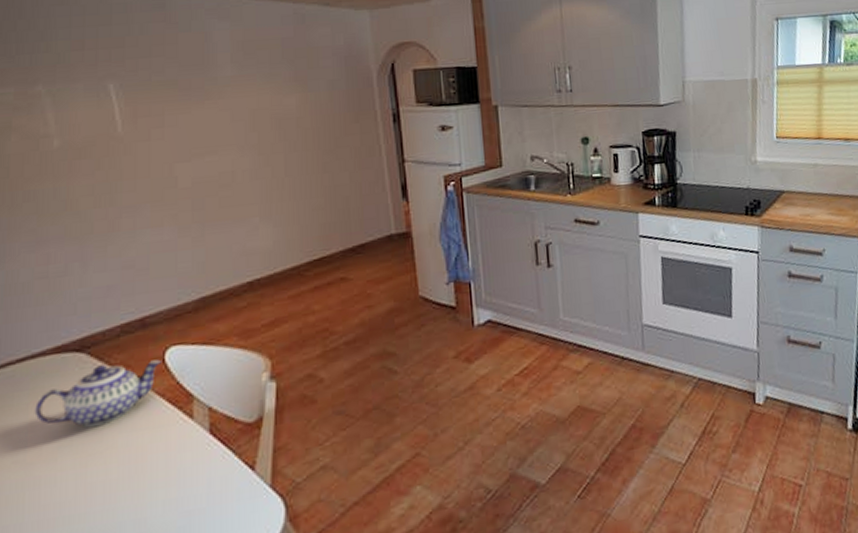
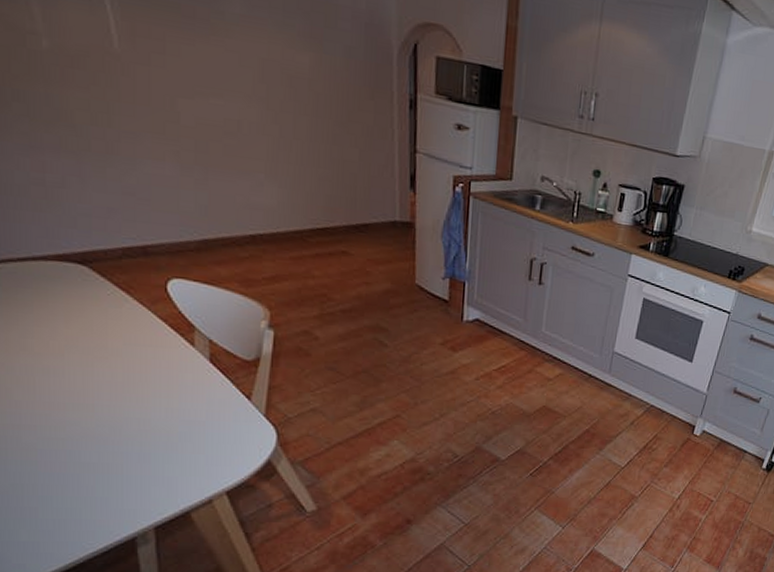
teapot: present [34,359,163,428] -> none [39,281,165,335]

